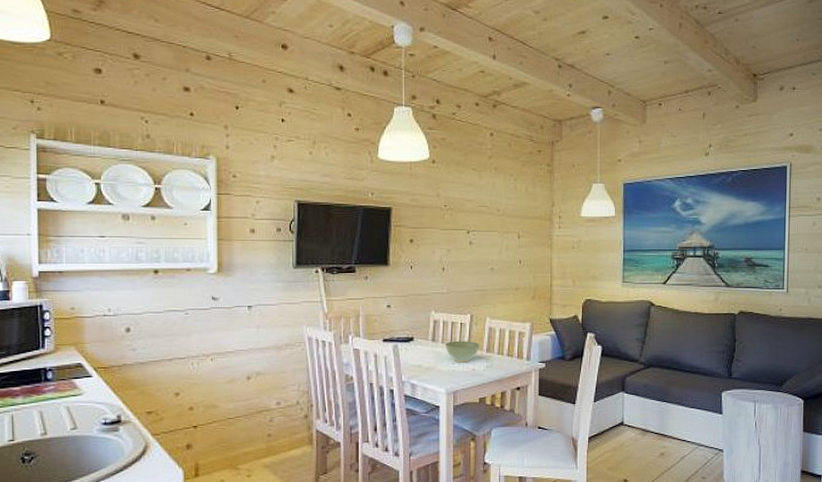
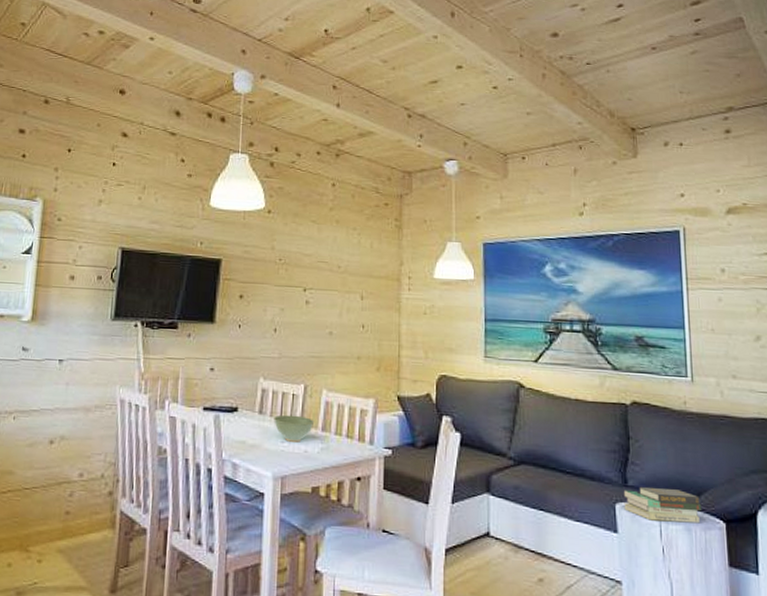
books: none [728,377,787,403] -> present [623,486,702,524]

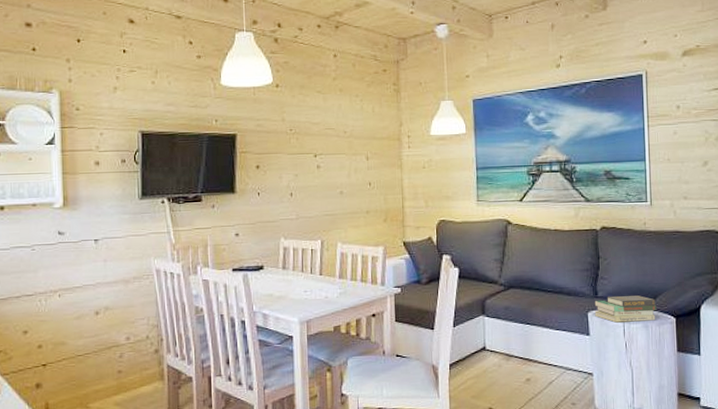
bowl: present [274,414,315,442] -> none [296,267,333,291]

